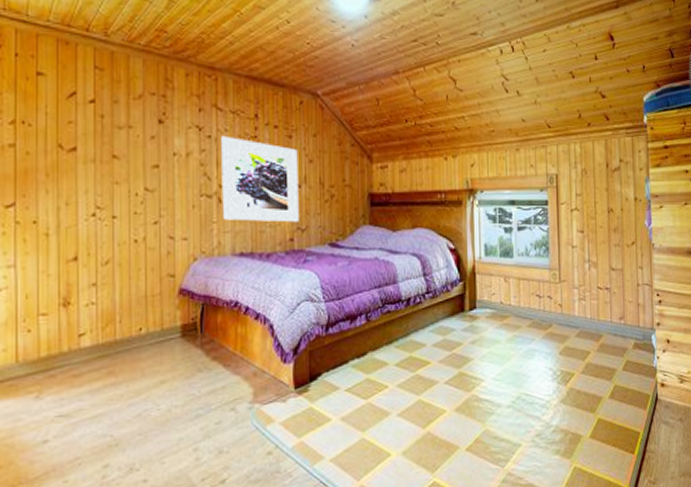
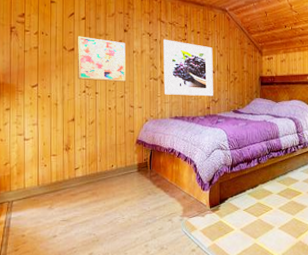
wall art: none [81,128,163,201] -> present [77,36,126,83]

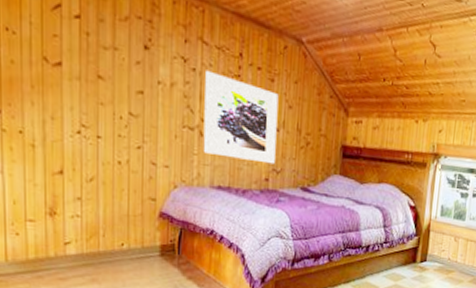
wall art: present [77,36,126,83] -> none [66,43,147,127]

